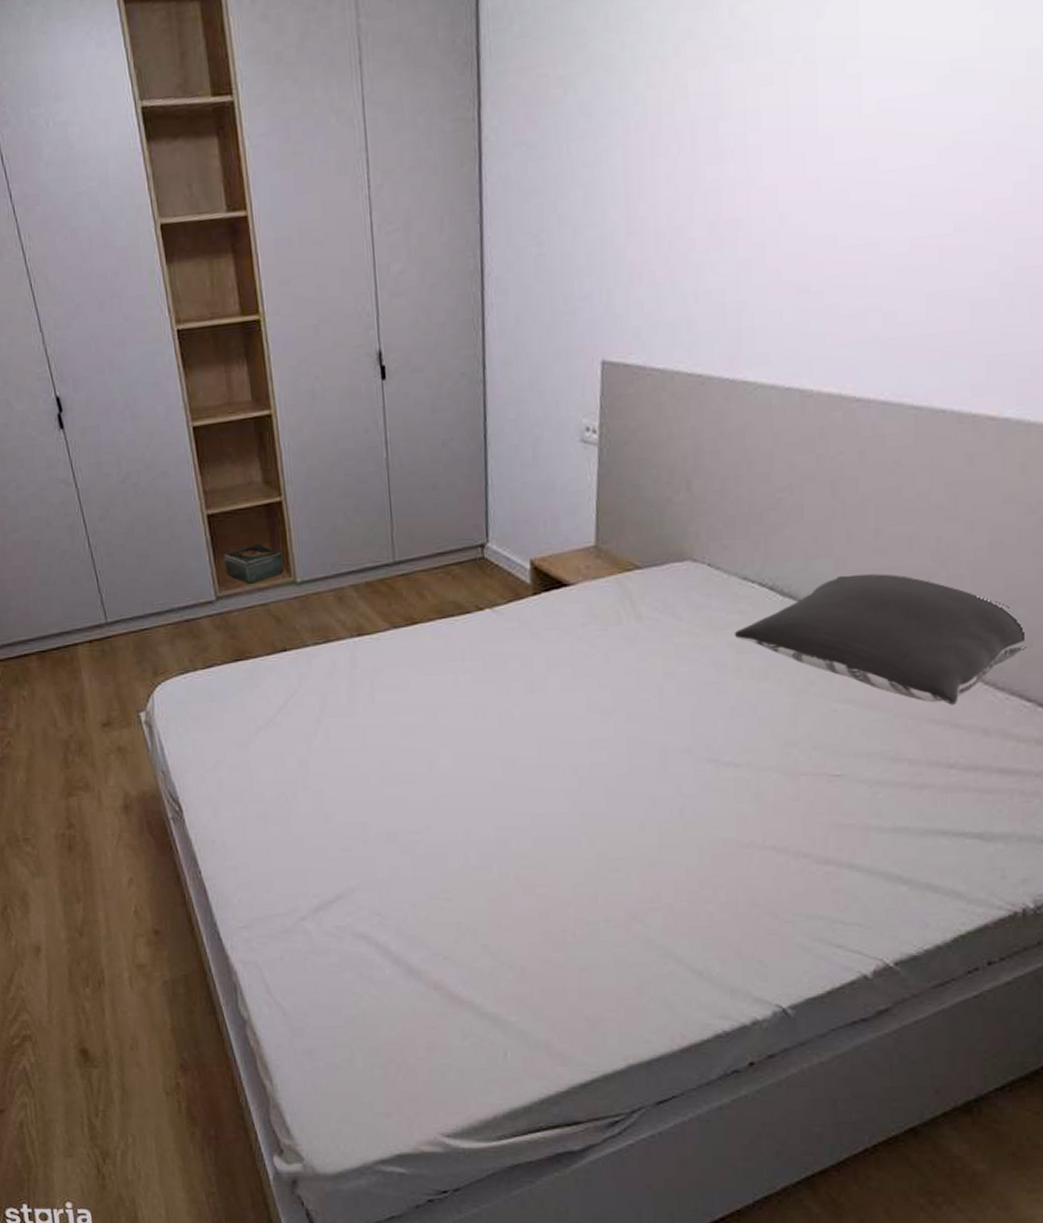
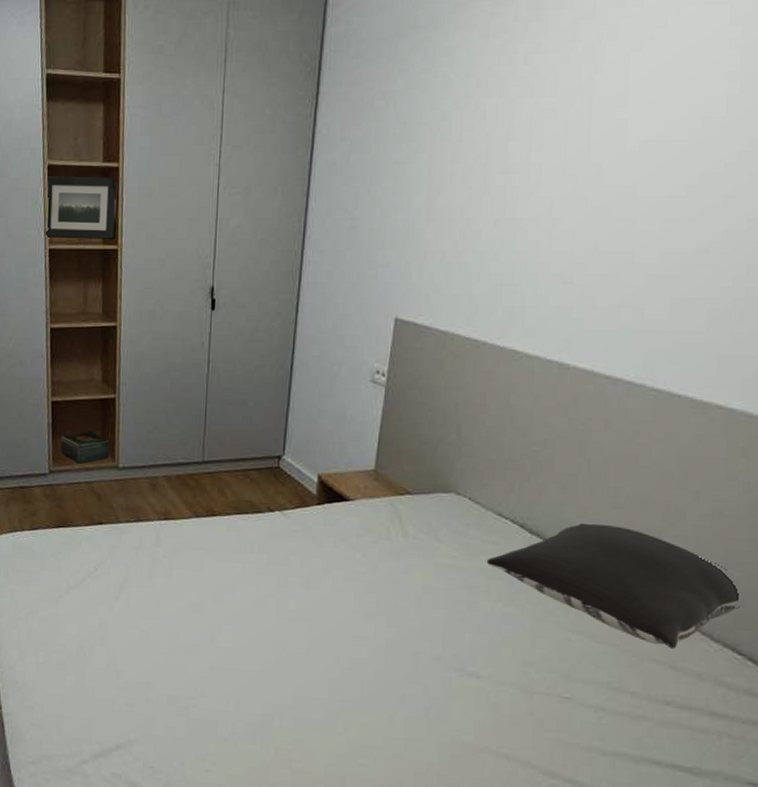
picture frame: none [162,229,254,316] -> present [46,176,118,240]

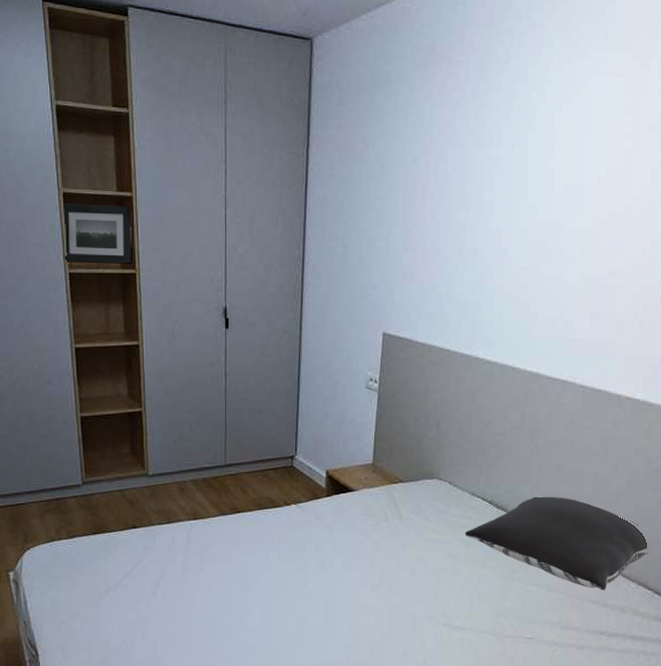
decorative box: present [60,431,110,464] -> none [91,443,139,473]

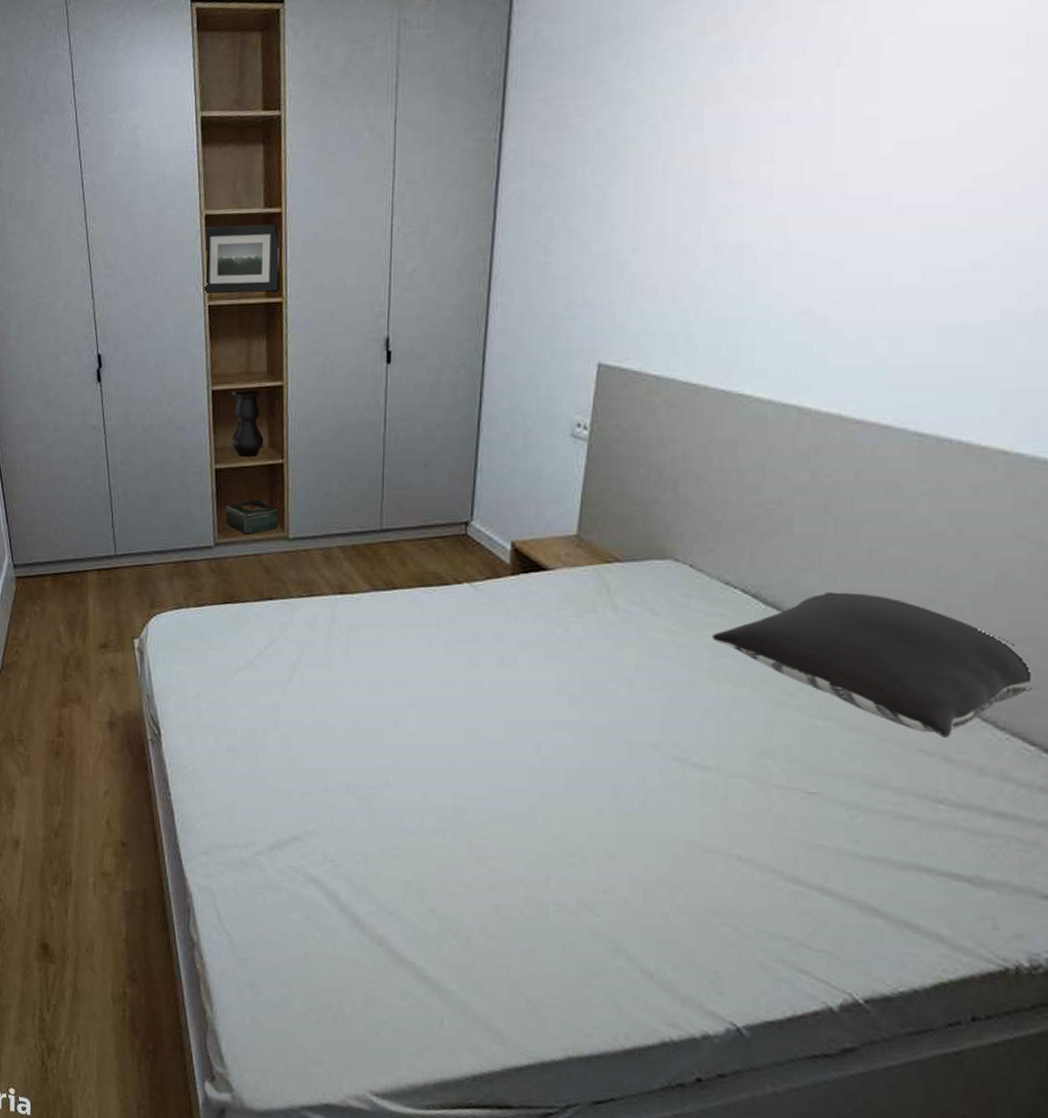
decorative box: none [91,443,139,473] -> present [225,499,279,535]
vase: none [93,348,124,406] -> present [232,390,264,457]

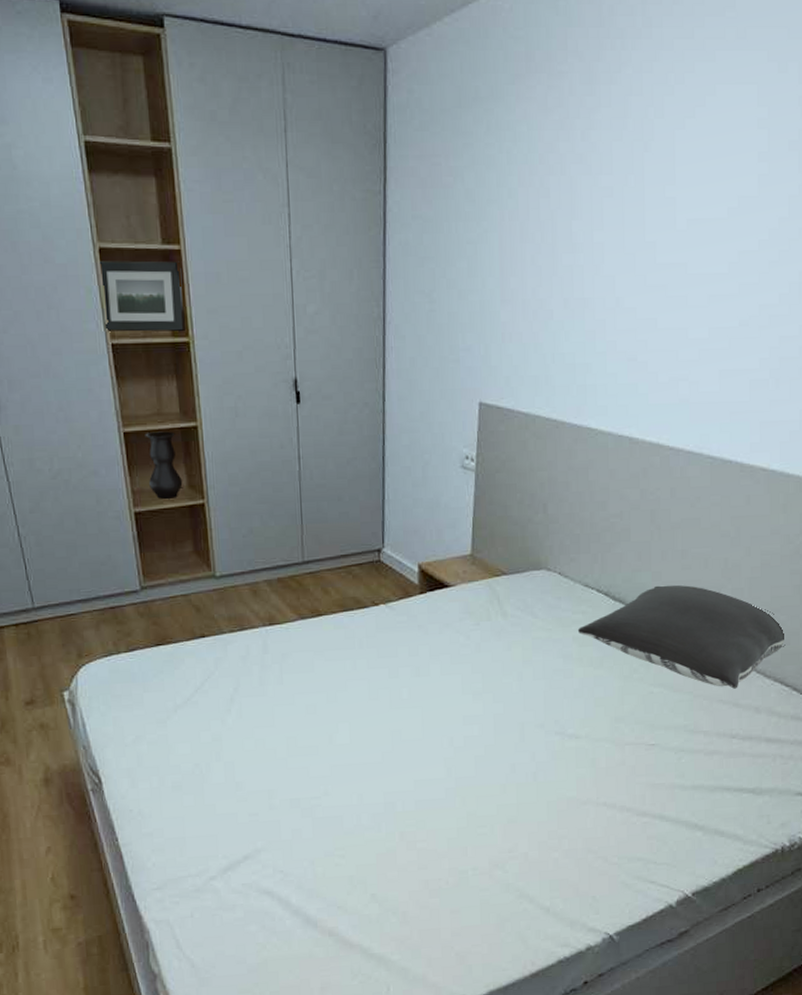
decorative box: present [225,499,279,535] -> none [149,540,205,576]

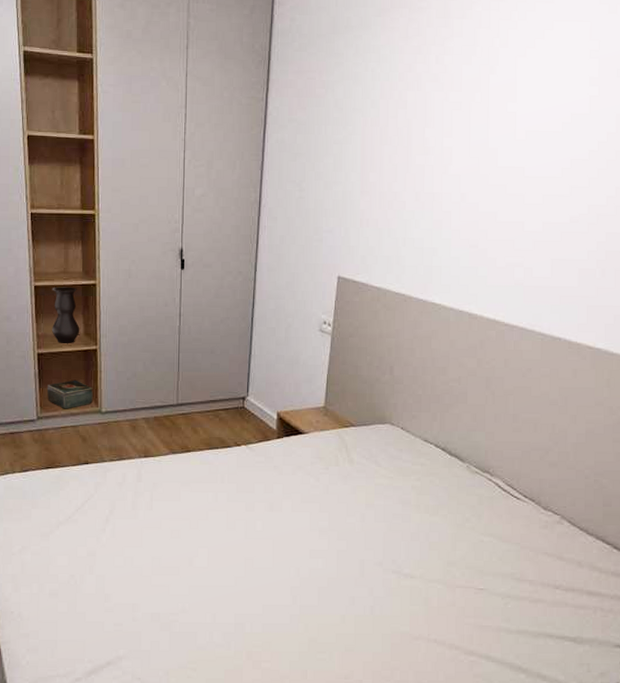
picture frame: present [100,261,184,332] -> none [27,146,93,206]
decorative box: none [149,540,205,576] -> present [46,379,93,409]
pillow: present [577,585,785,689] -> none [416,445,607,543]

